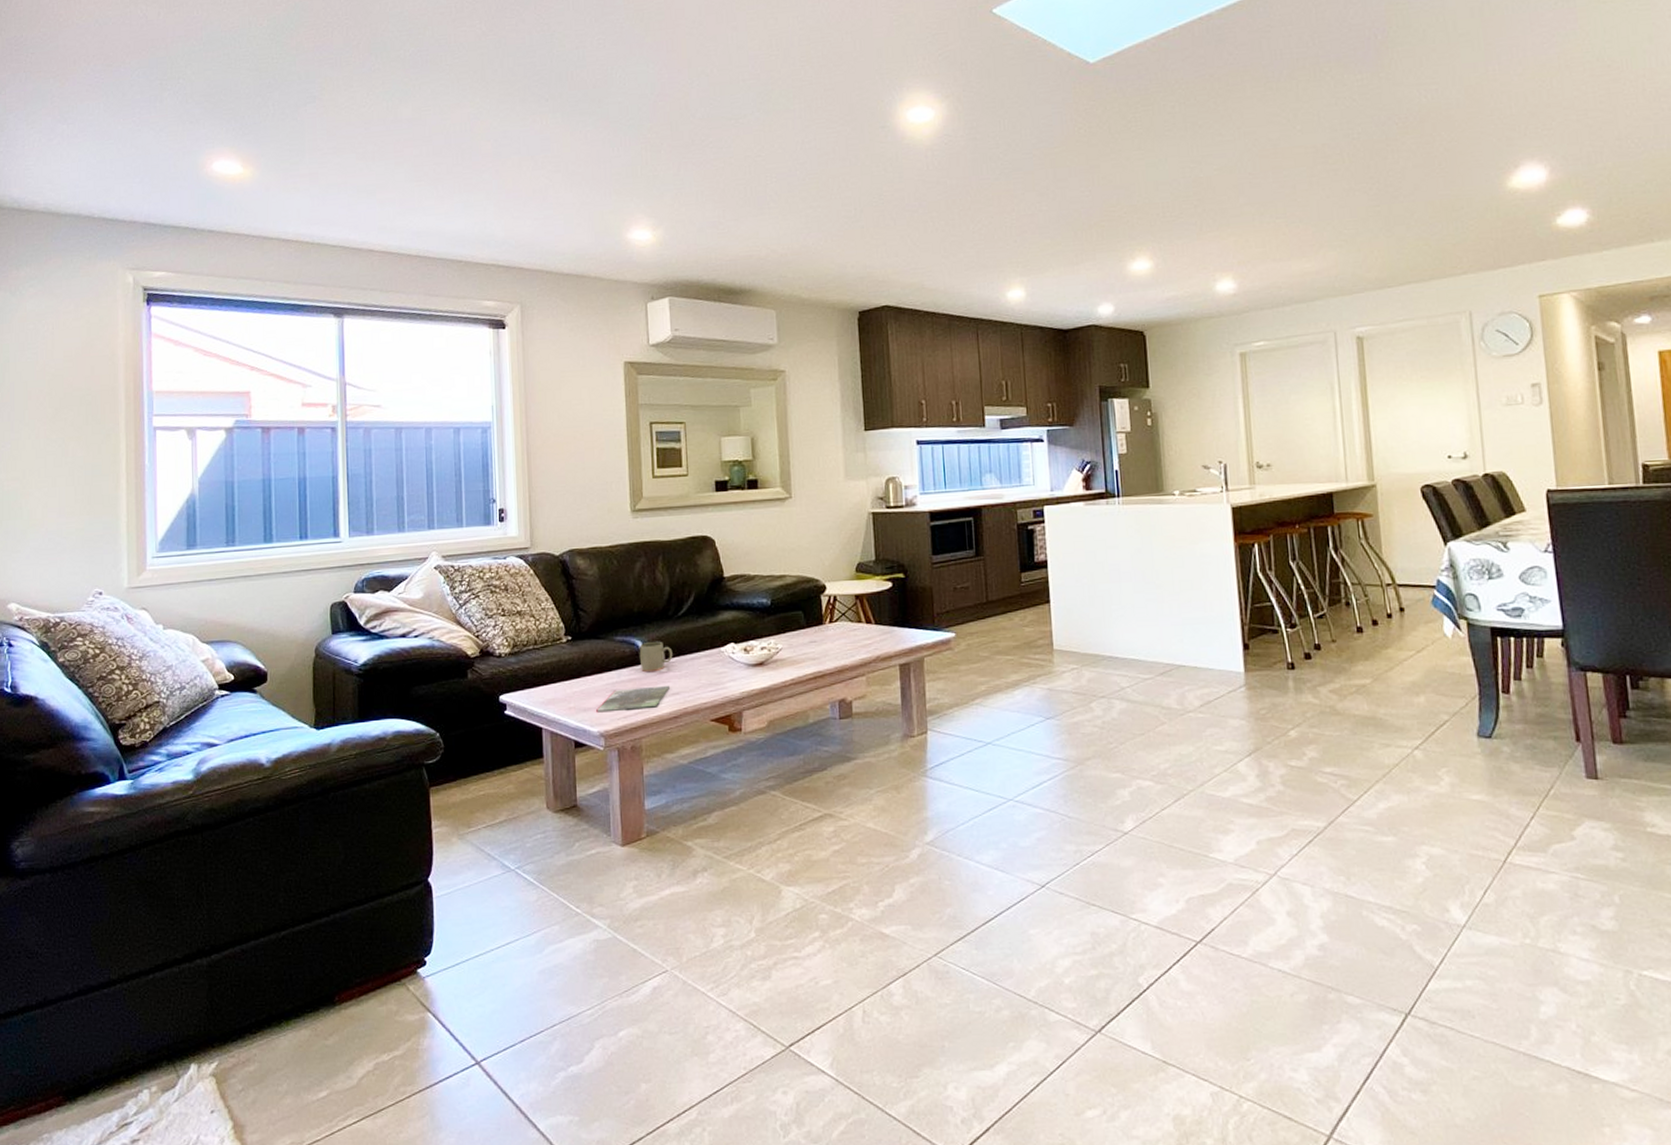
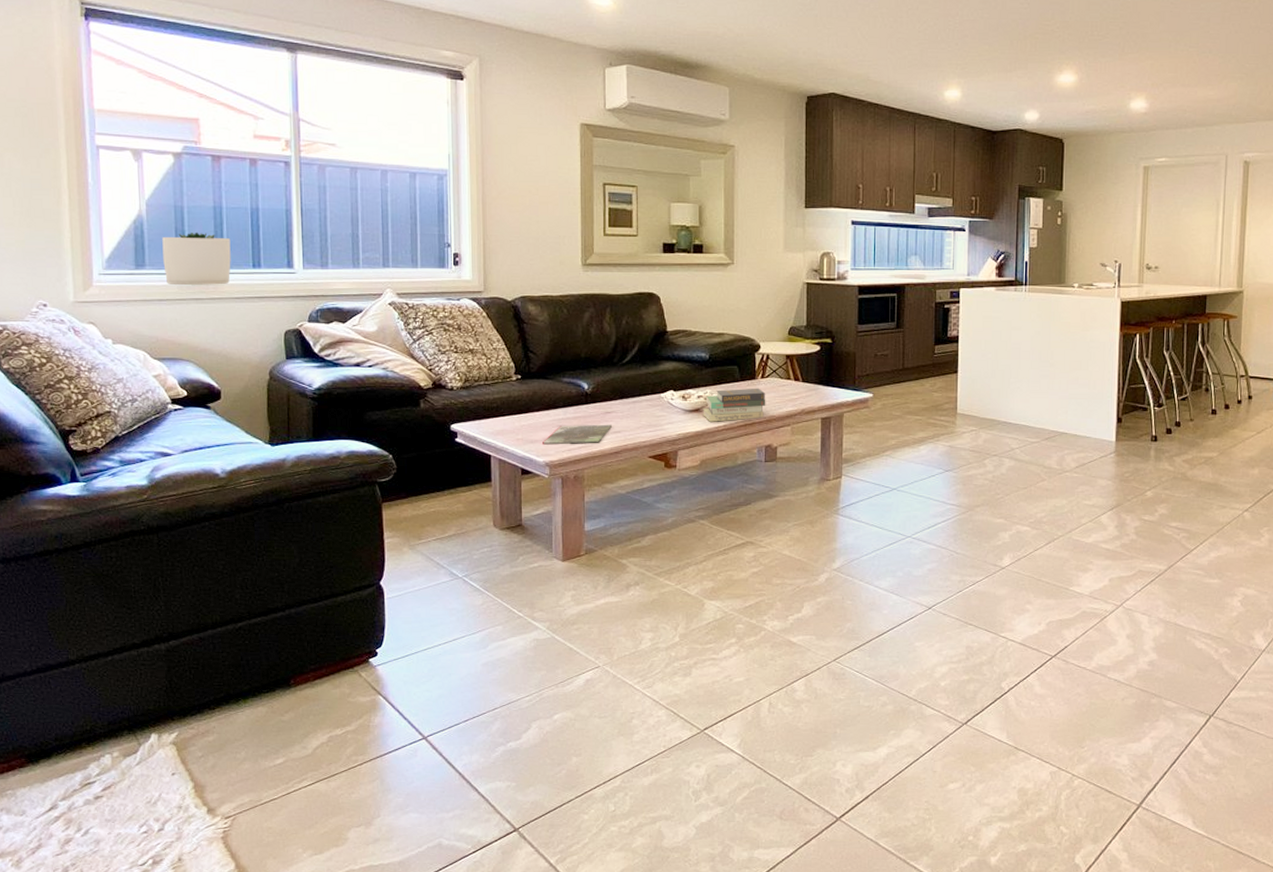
planter: none [213,506,279,564] -> present [162,232,231,286]
mug: present [639,641,673,671] -> none [584,384,616,411]
books: none [767,634,837,676] -> present [703,388,766,422]

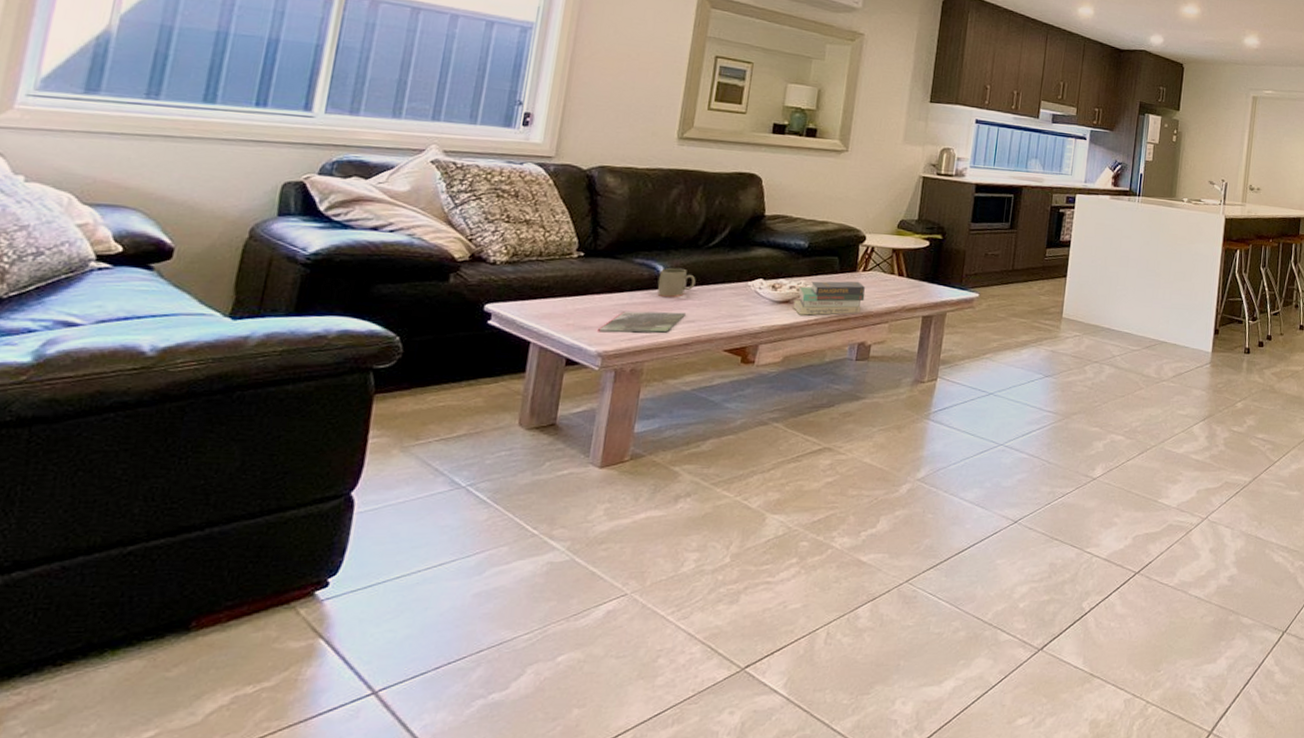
planter: present [162,232,231,286] -> none [126,58,231,123]
mug: none [584,384,616,411] -> present [657,267,696,297]

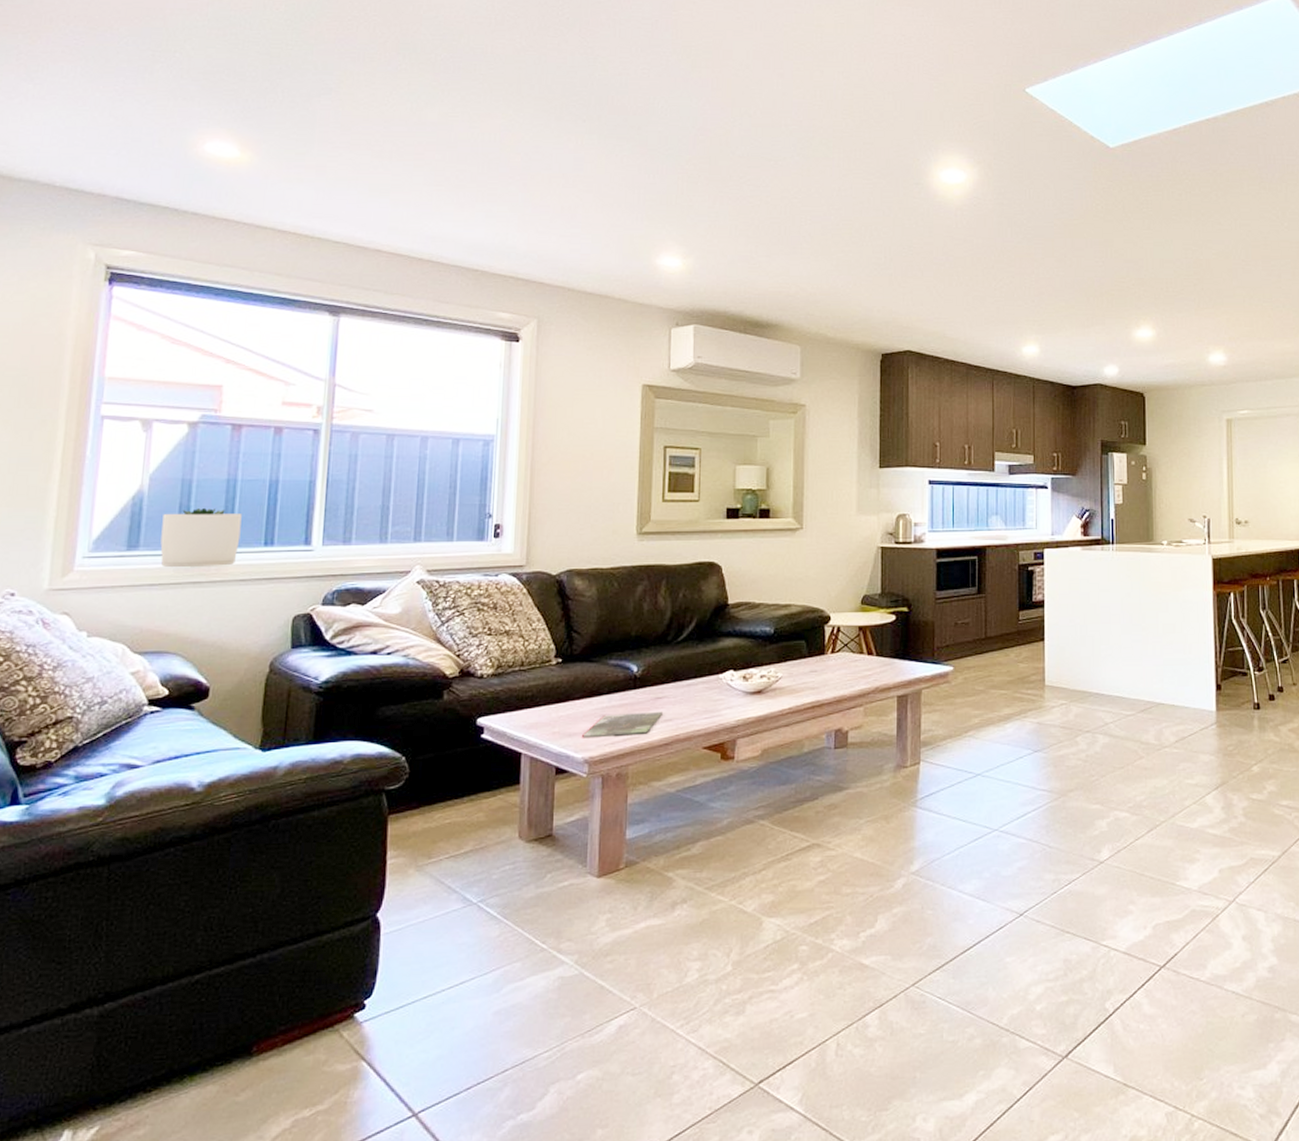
planter: none [126,58,231,123] -> present [160,507,242,568]
mug: present [657,267,696,297] -> none [633,666,669,697]
books: present [793,281,865,316] -> none [766,664,836,705]

